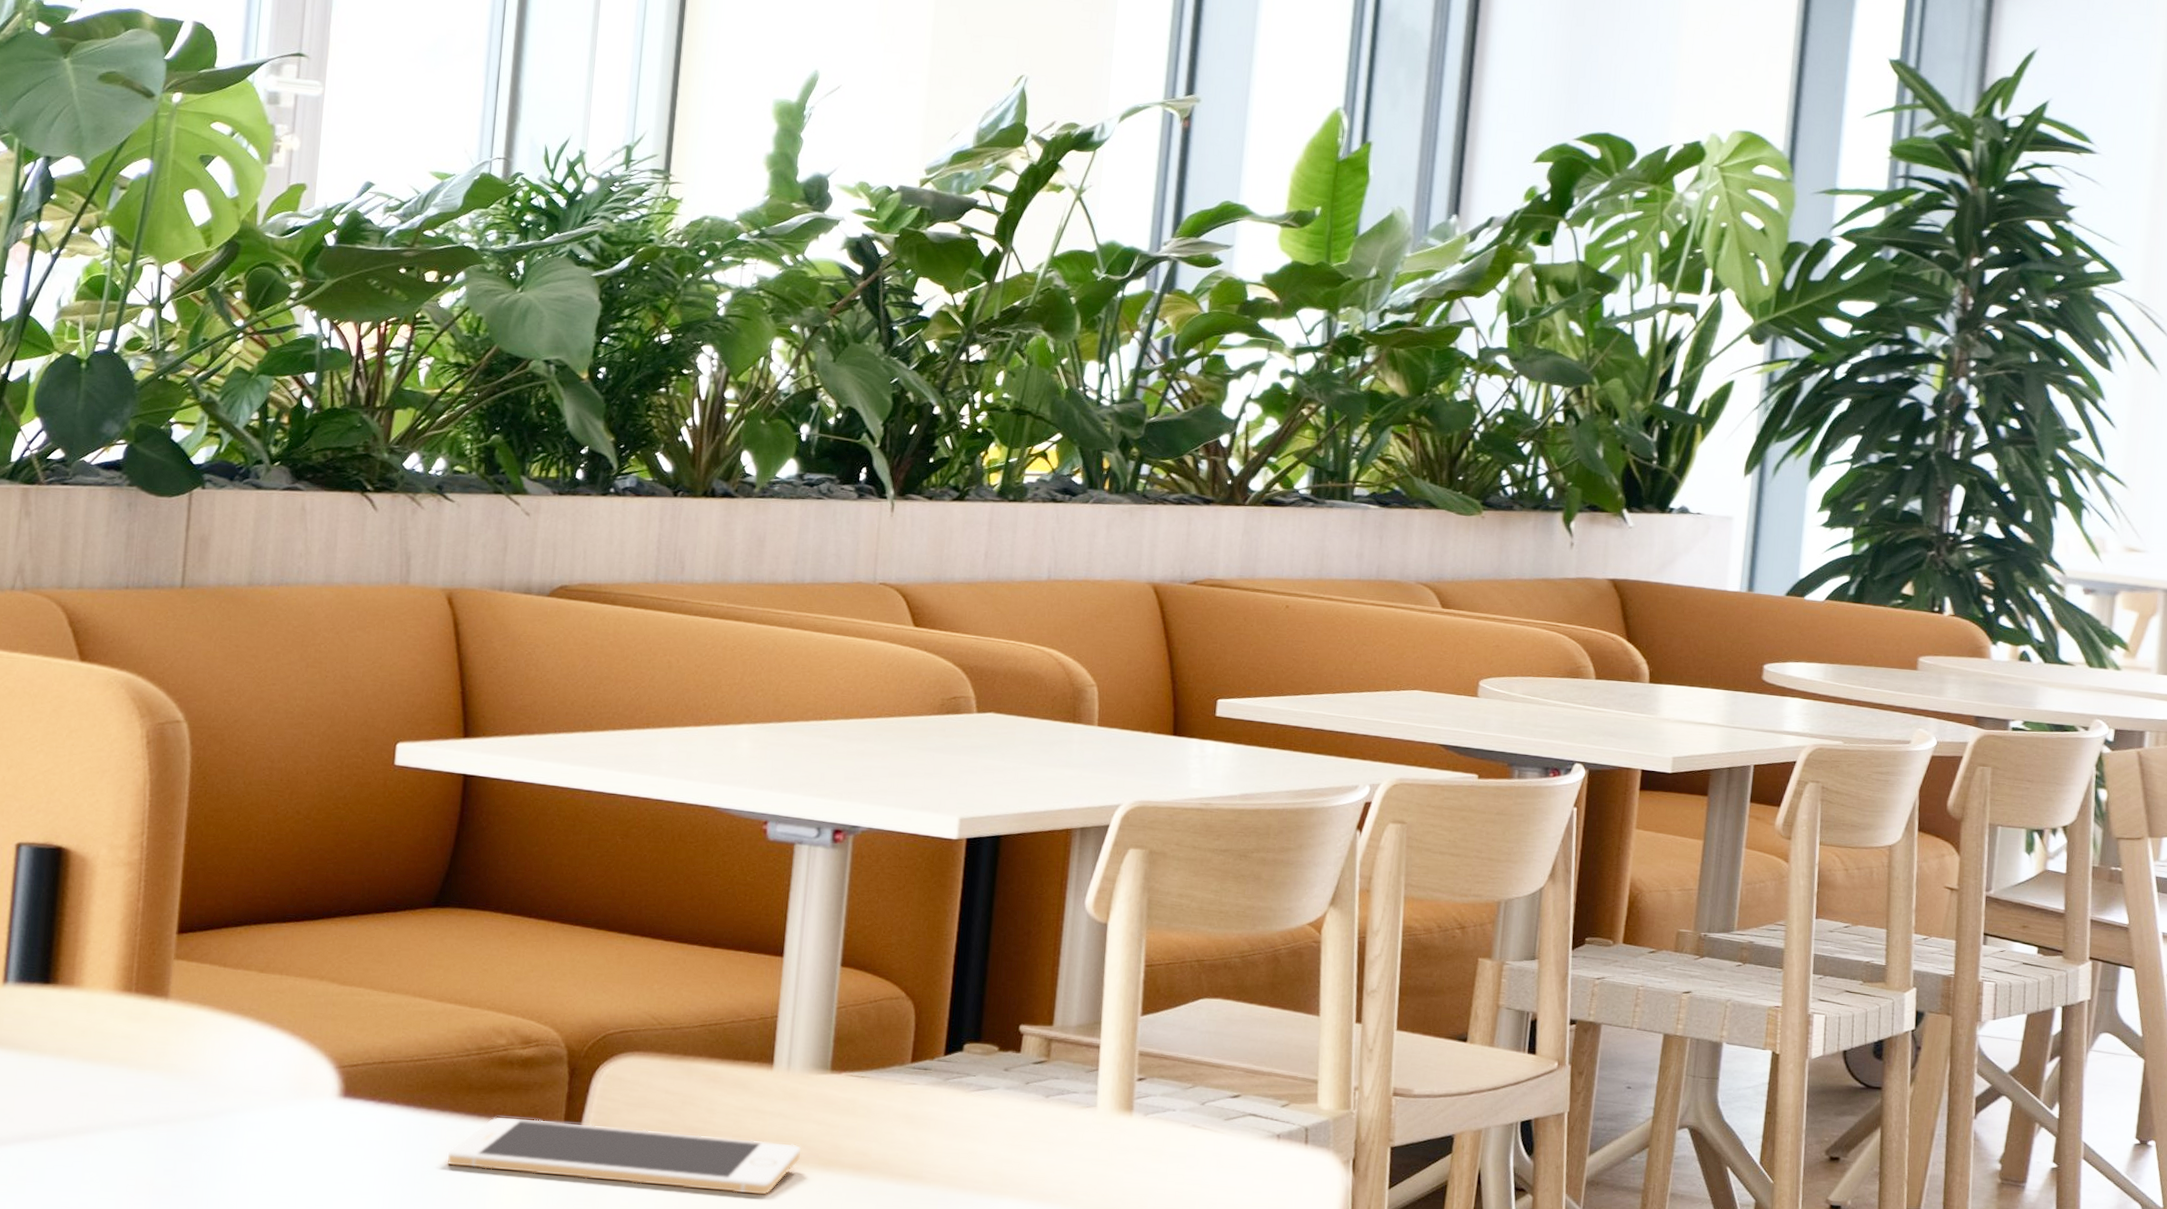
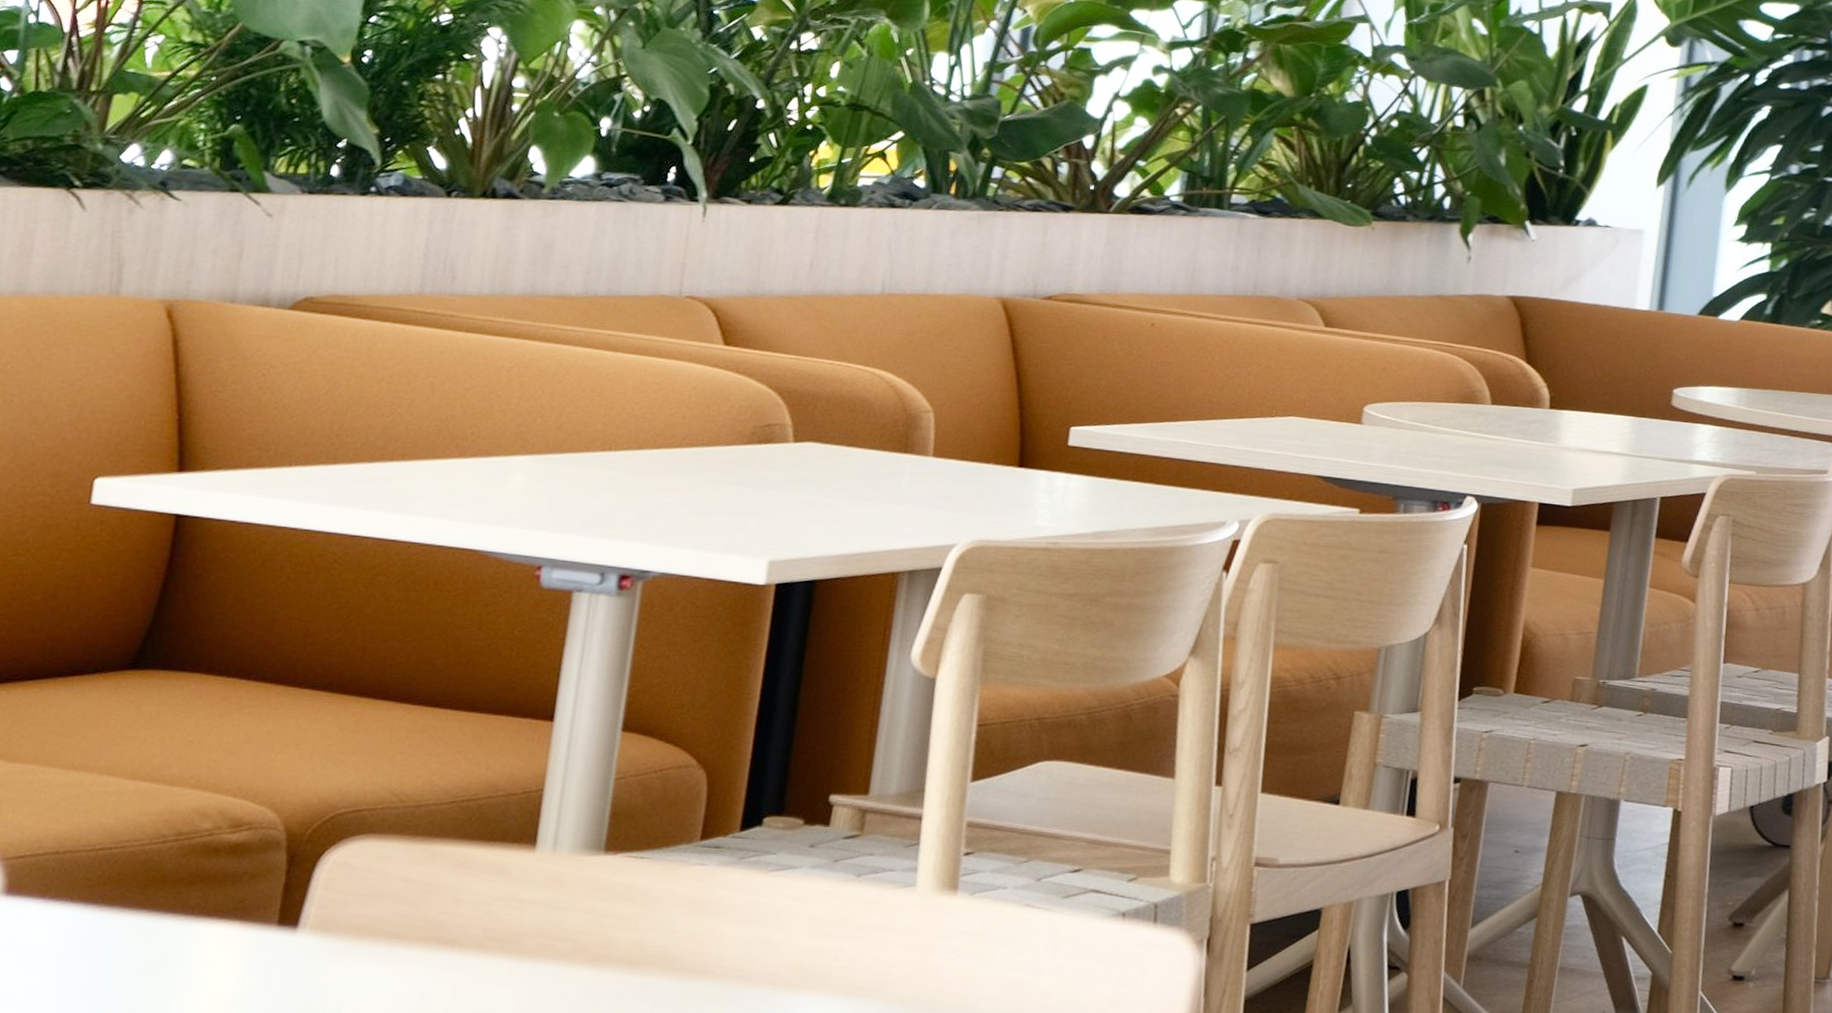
cell phone: present [448,1117,801,1195] -> none [131,914,565,997]

